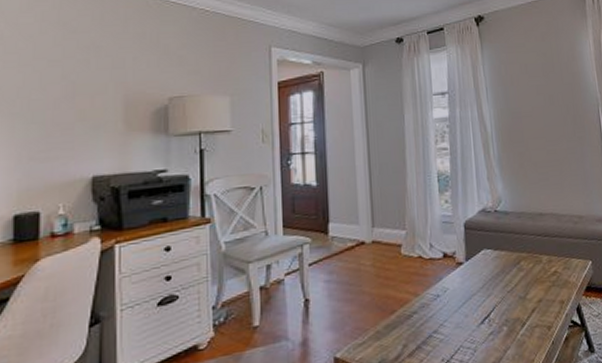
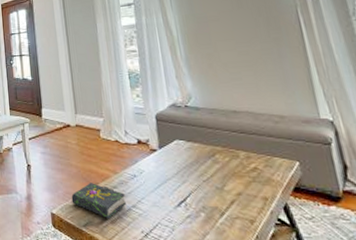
book: none [361,311,427,353] -> present [71,183,126,219]

